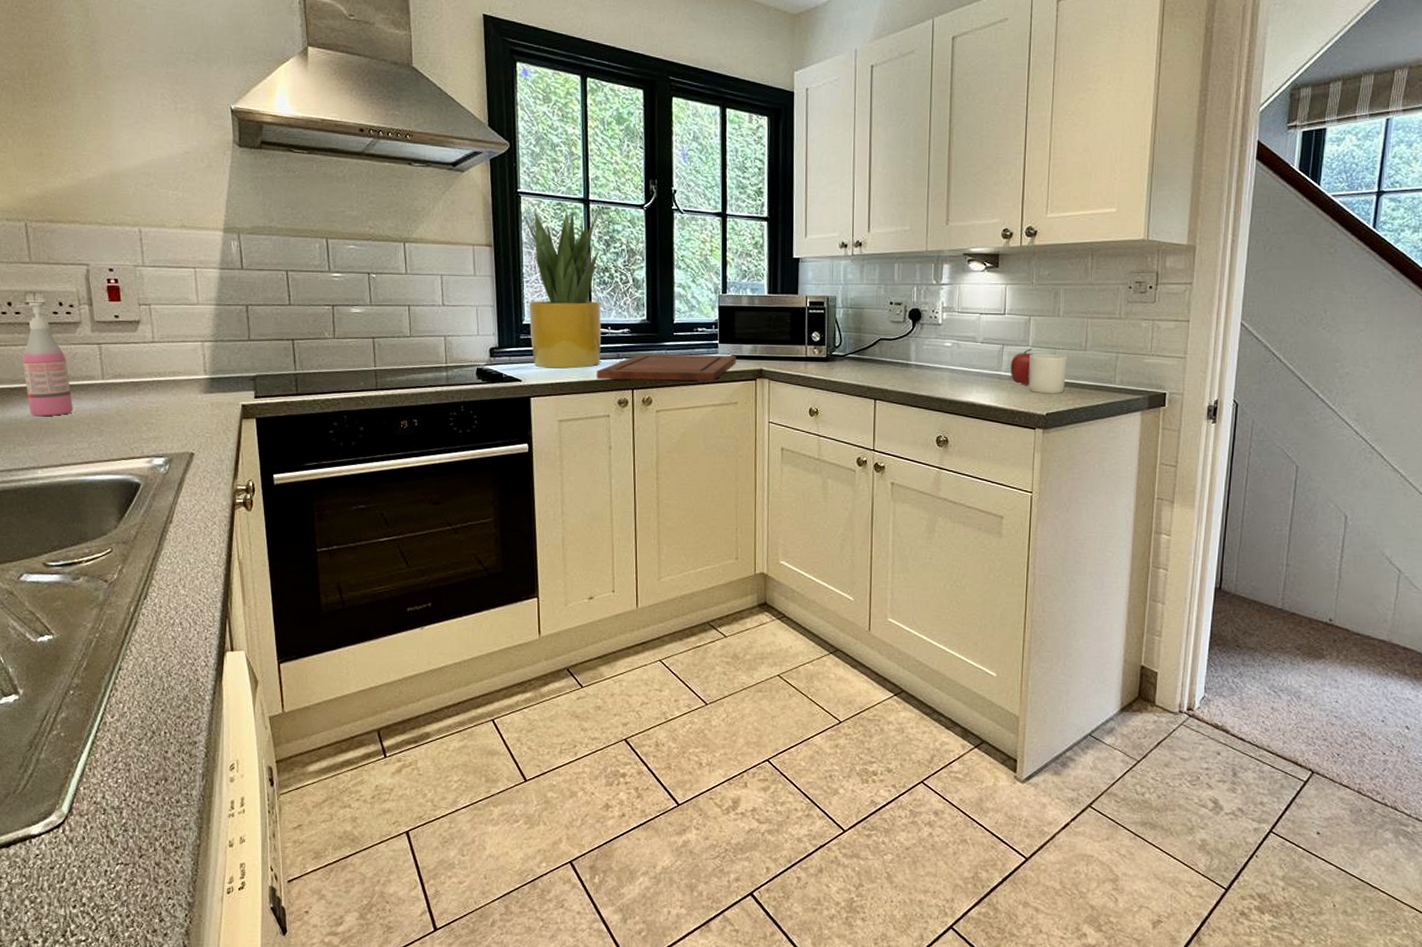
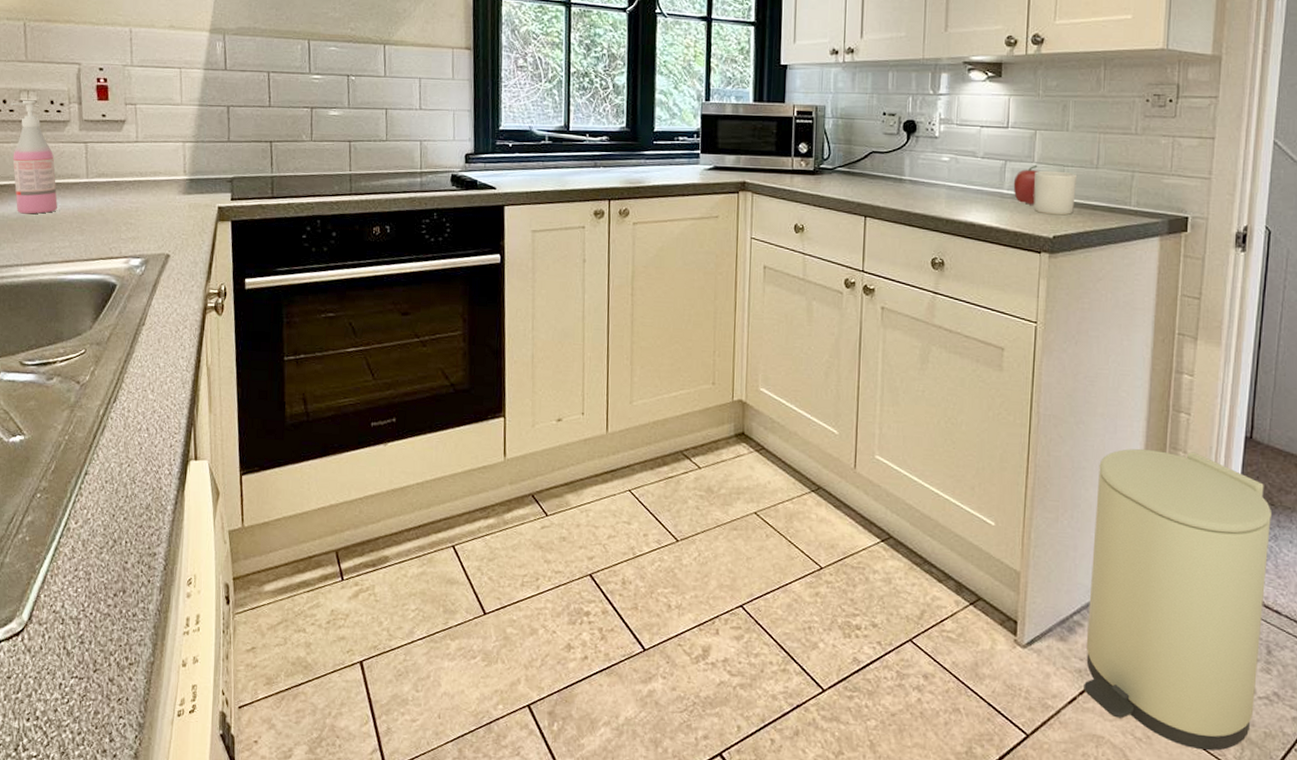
planter: present [520,206,601,369] -> none [501,9,580,177]
cutting board: present [597,354,736,381] -> none [573,163,719,193]
pedal bin: none [1075,602,1238,861] -> present [1084,449,1273,751]

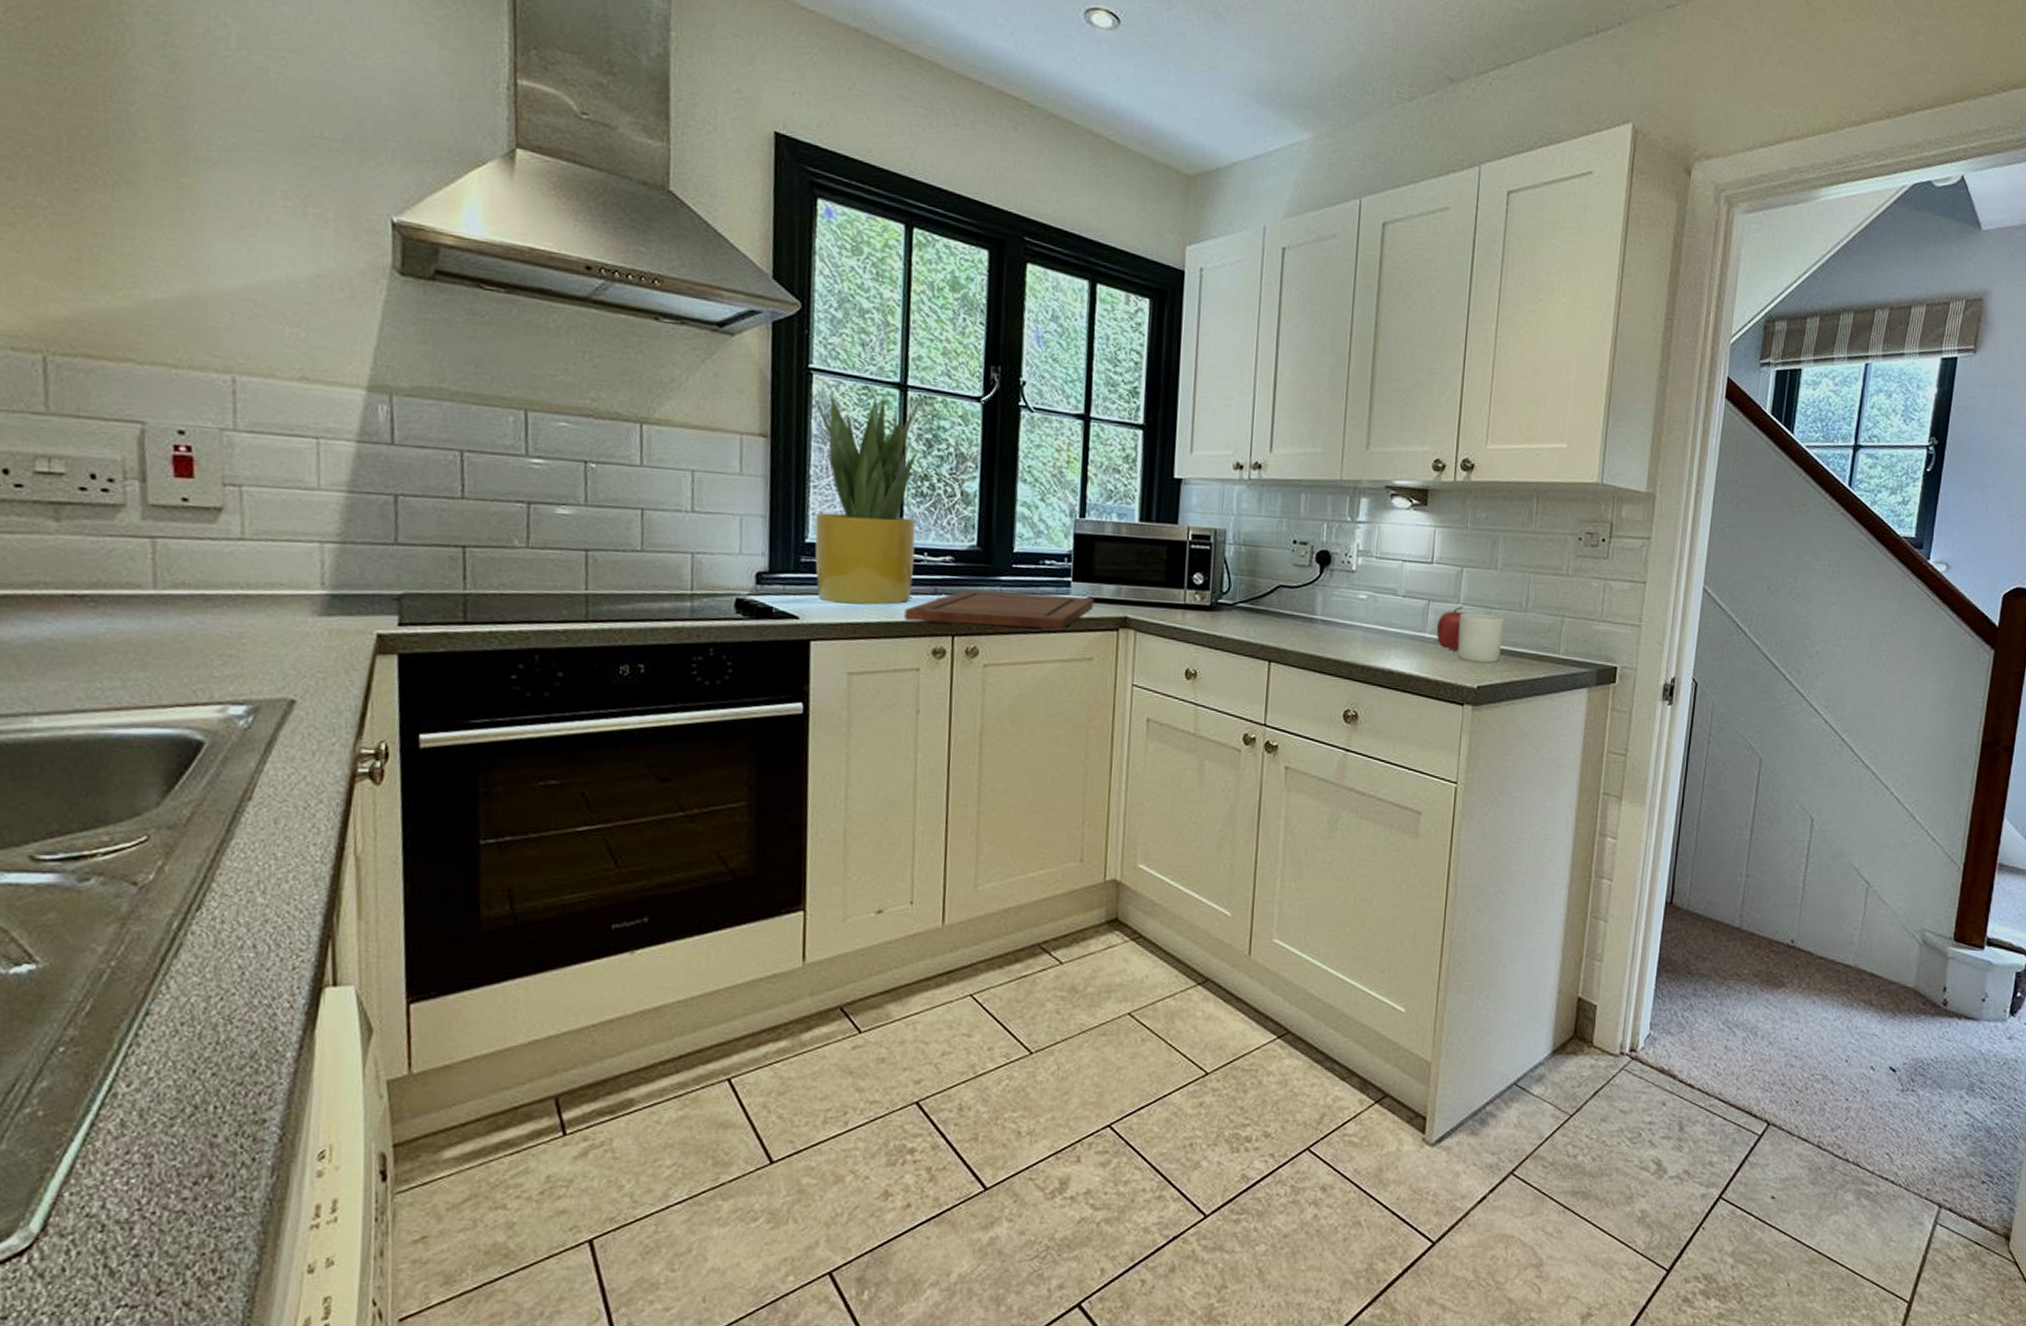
soap dispenser: present [11,100,58,214] -> none [17,470,101,640]
planter: none [501,9,580,177] -> present [810,390,920,605]
cutting board: none [573,163,719,193] -> present [904,590,1094,629]
pedal bin: present [1084,449,1273,751] -> none [1494,920,1689,1238]

